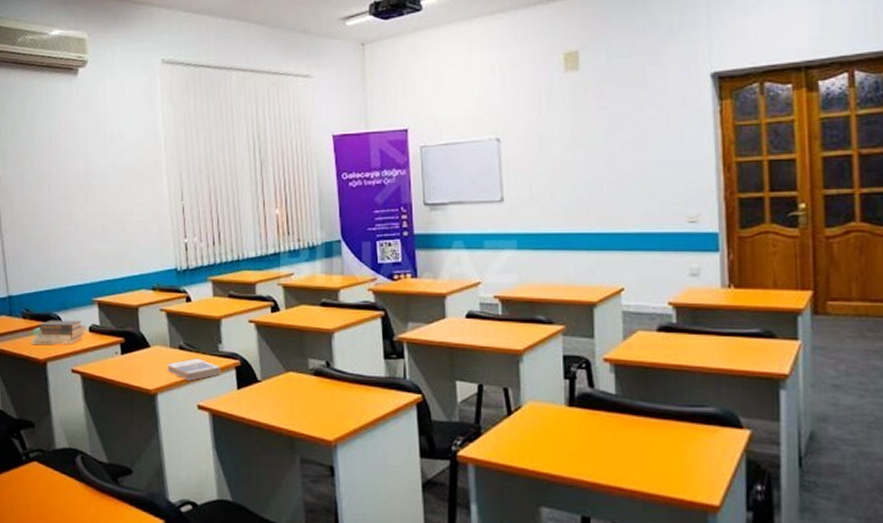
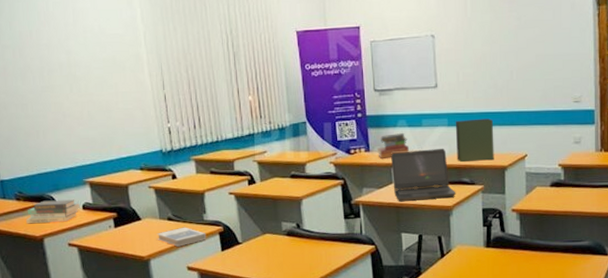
books: none [426,255,466,287] -> present [376,132,409,159]
laptop computer: none [444,277,528,342] -> present [391,149,456,202]
binder: none [526,241,579,296] -> present [455,118,494,163]

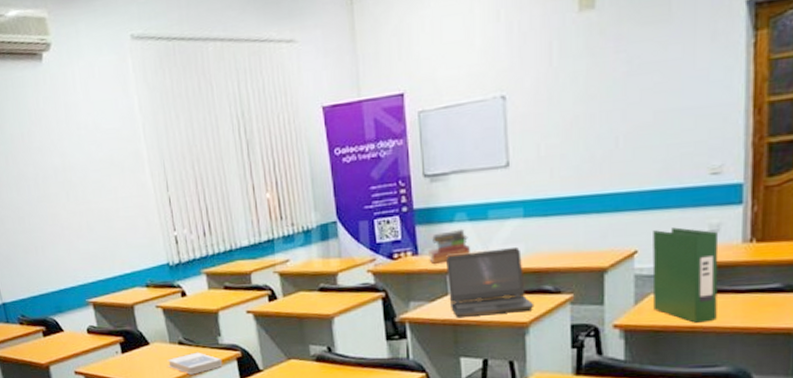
books: present [25,199,80,224] -> none [30,322,85,351]
binder: present [455,118,494,163] -> none [533,204,589,265]
binder: none [537,139,581,209] -> present [652,227,719,323]

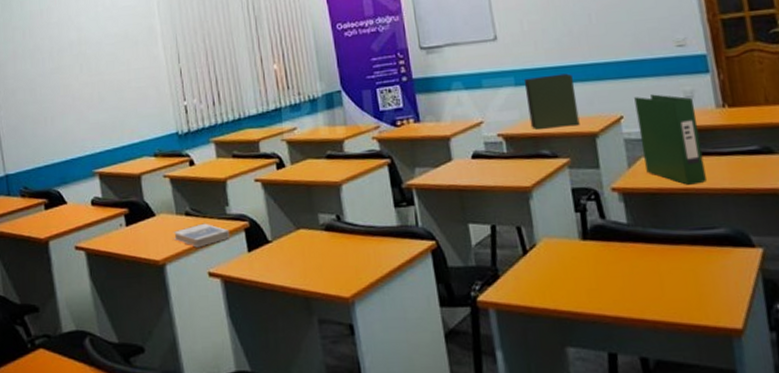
books: present [427,229,470,264] -> none [428,97,469,130]
laptop computer: present [446,248,535,318] -> none [447,114,535,184]
binder: none [533,204,589,265] -> present [523,73,580,131]

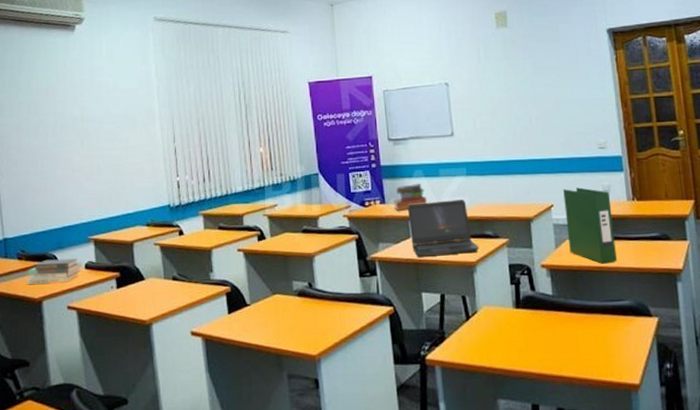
books: none [30,194,89,225] -> present [25,258,83,285]
hardback book: present [173,223,230,248] -> none [160,287,213,309]
books: none [428,97,469,130] -> present [392,183,426,211]
laptop computer: none [447,114,535,184] -> present [408,200,479,258]
binder: present [523,73,580,131] -> none [474,167,518,214]

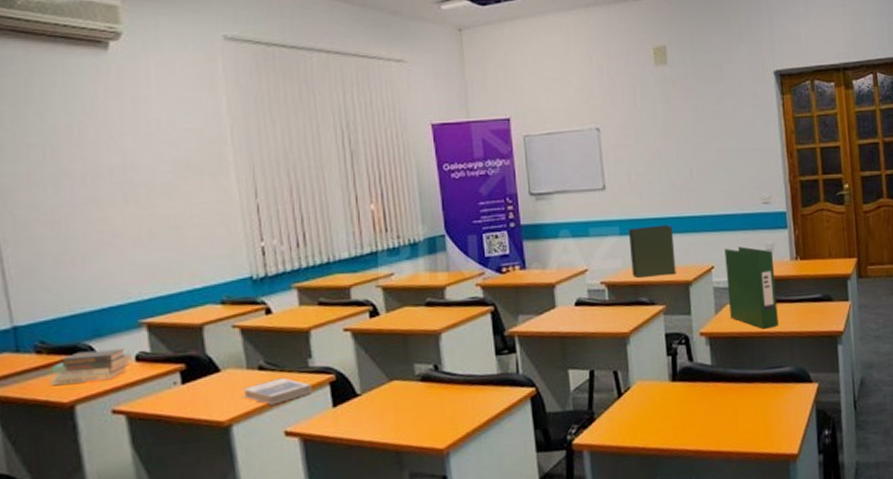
hardback book: none [160,287,213,309] -> present [242,377,313,405]
books: present [392,183,426,211] -> none [534,244,574,277]
laptop computer: present [408,200,479,258] -> none [552,263,633,331]
binder: none [474,167,518,214] -> present [628,225,676,279]

